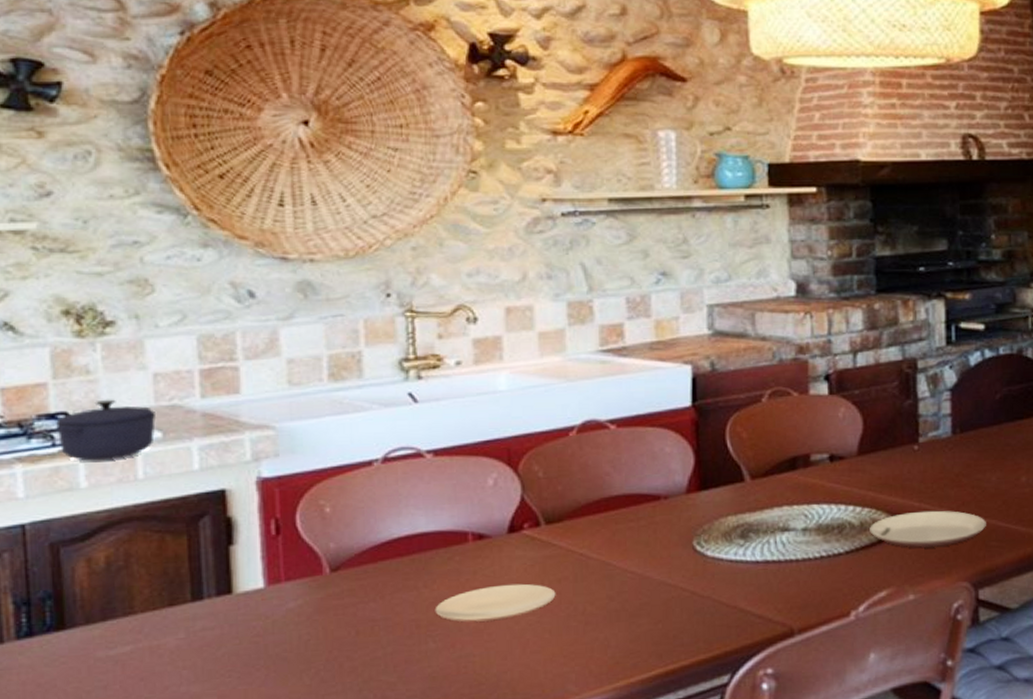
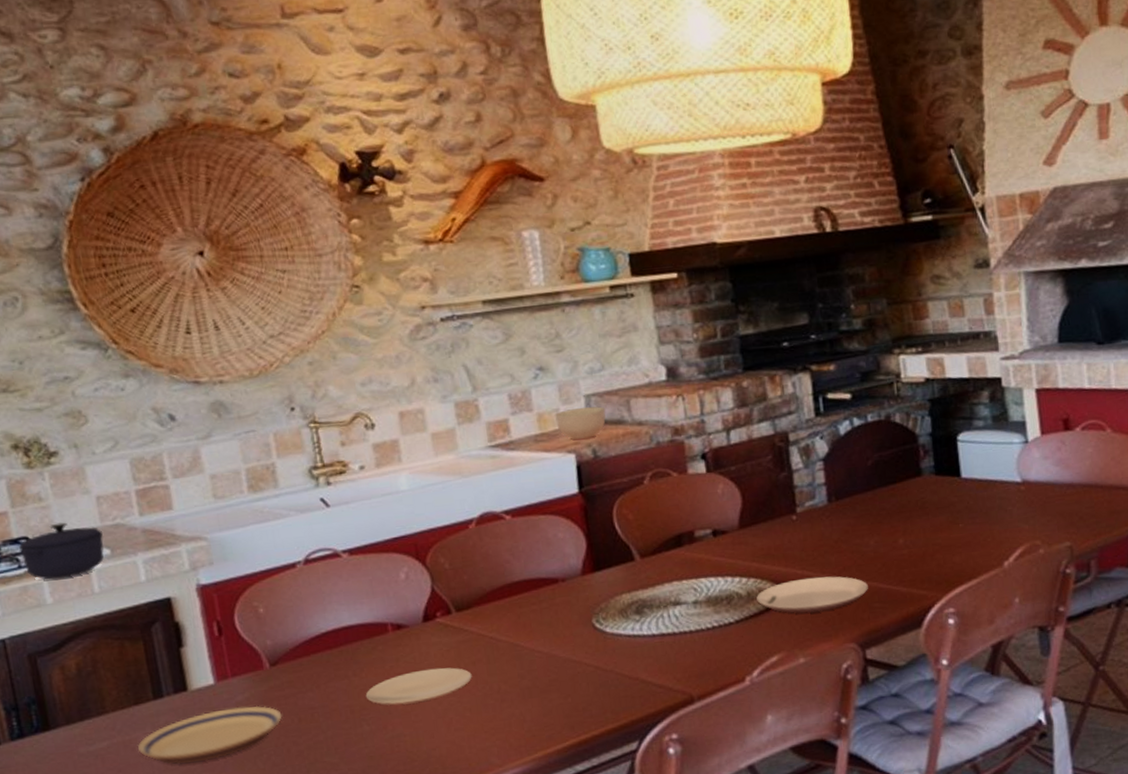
plate: none [167,614,338,675] -> present [138,705,282,764]
bowl: none [673,318,729,351] -> present [554,406,606,440]

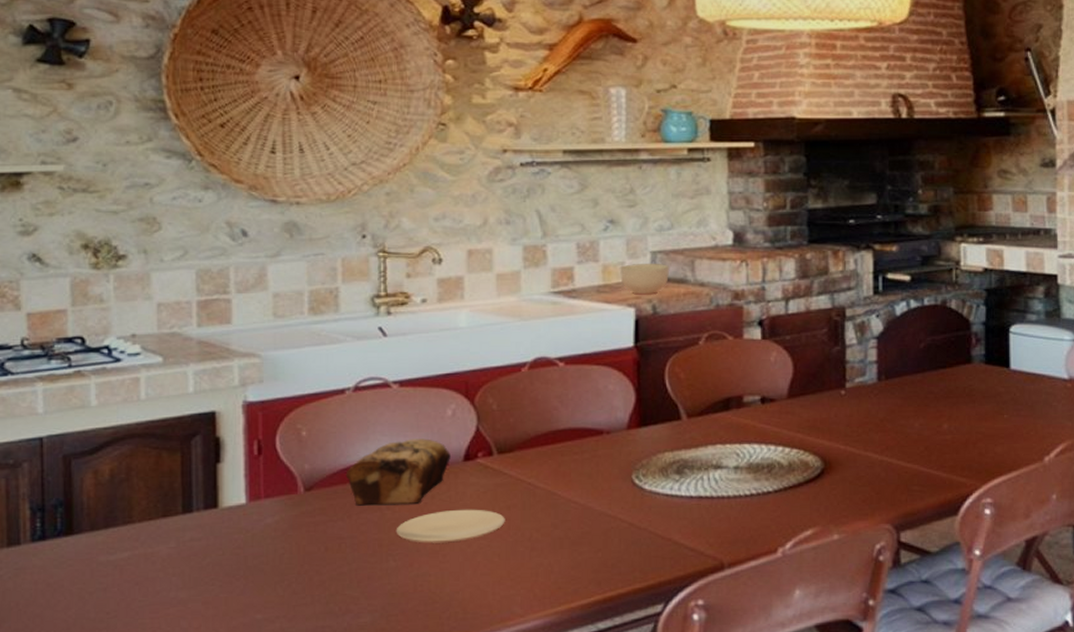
cooking pot: present [19,522,104,580] -> none [73,326,159,382]
plate: present [138,705,282,764] -> none [159,530,309,583]
bread loaf: none [308,603,410,675] -> present [345,438,451,506]
plate: present [756,576,868,614] -> none [797,454,909,489]

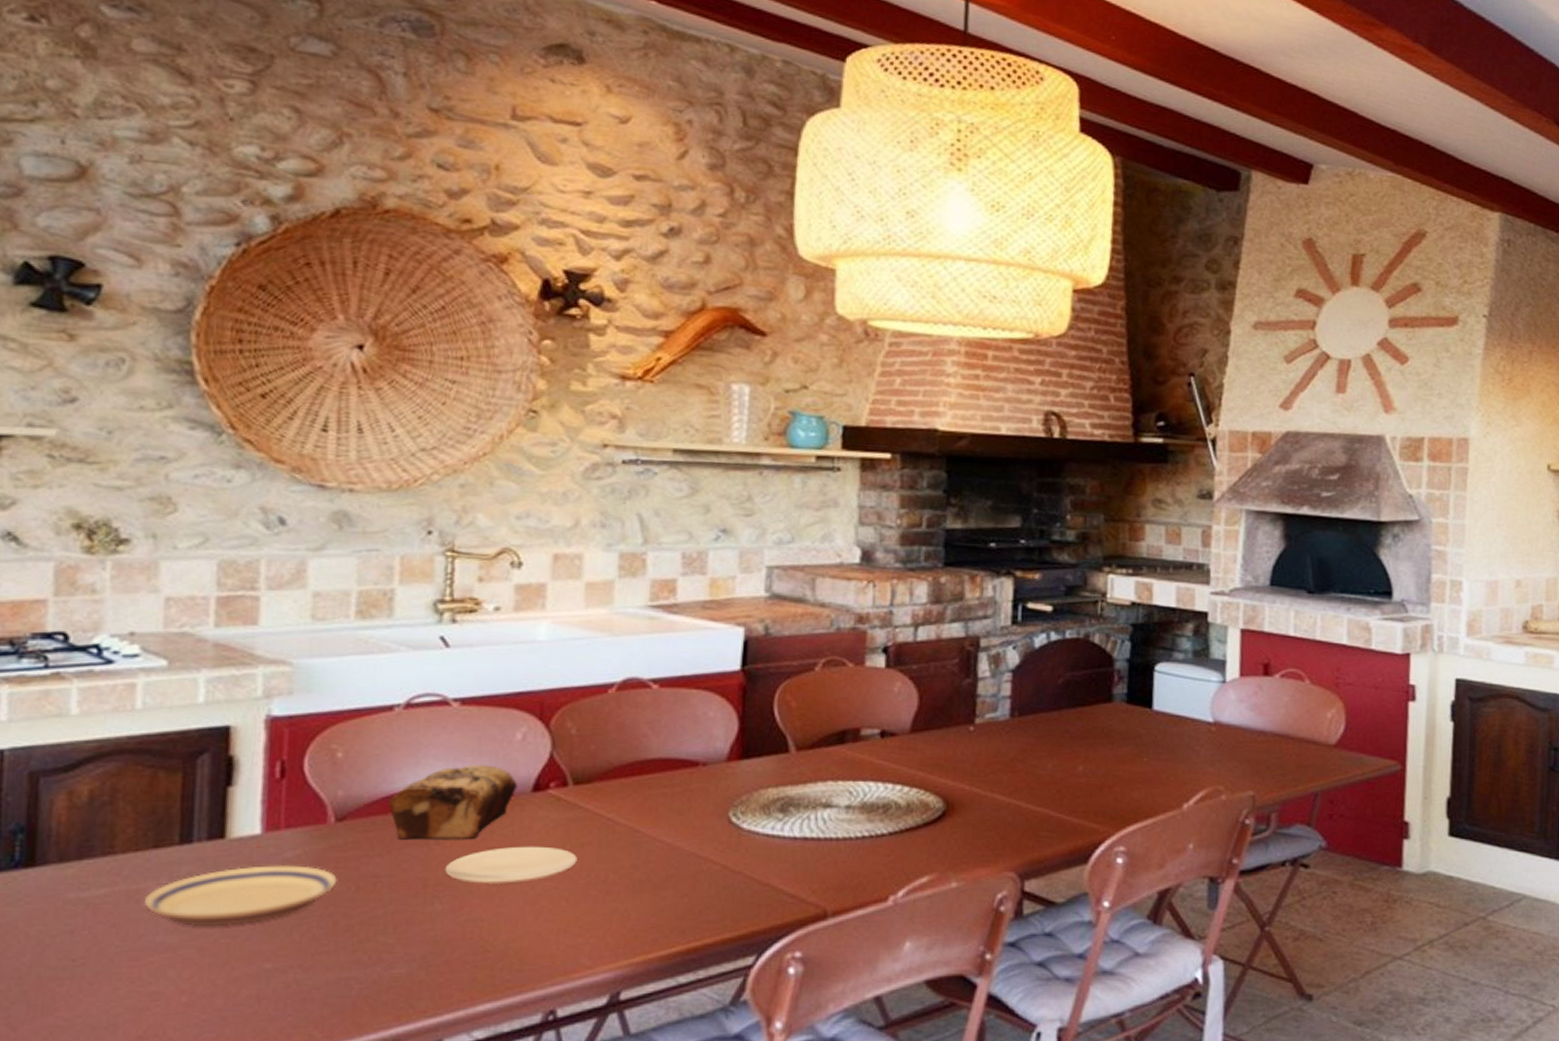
plate: none [159,530,309,583] -> present [145,865,337,926]
bowl: present [619,264,670,295] -> none [729,579,788,614]

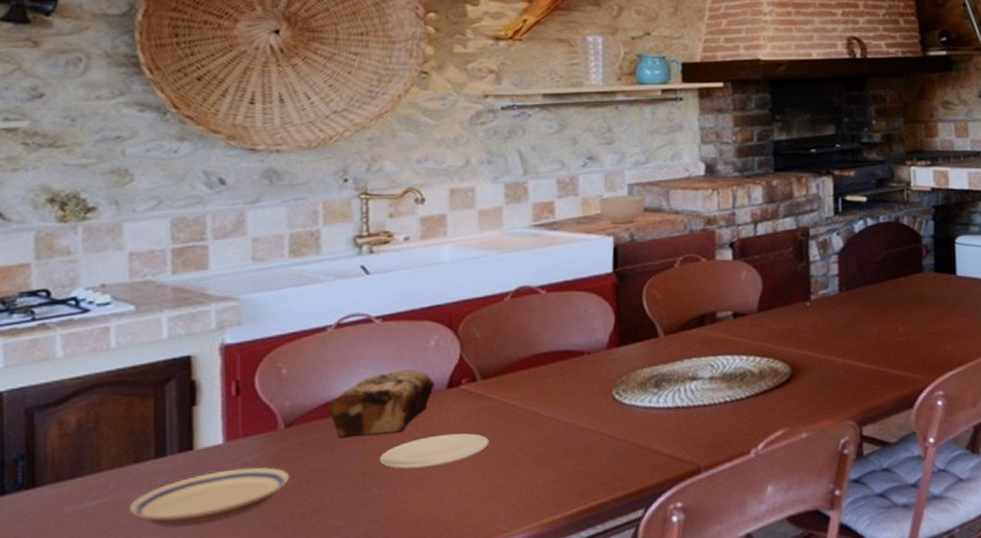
bowl: none [729,579,788,614] -> present [598,195,646,224]

